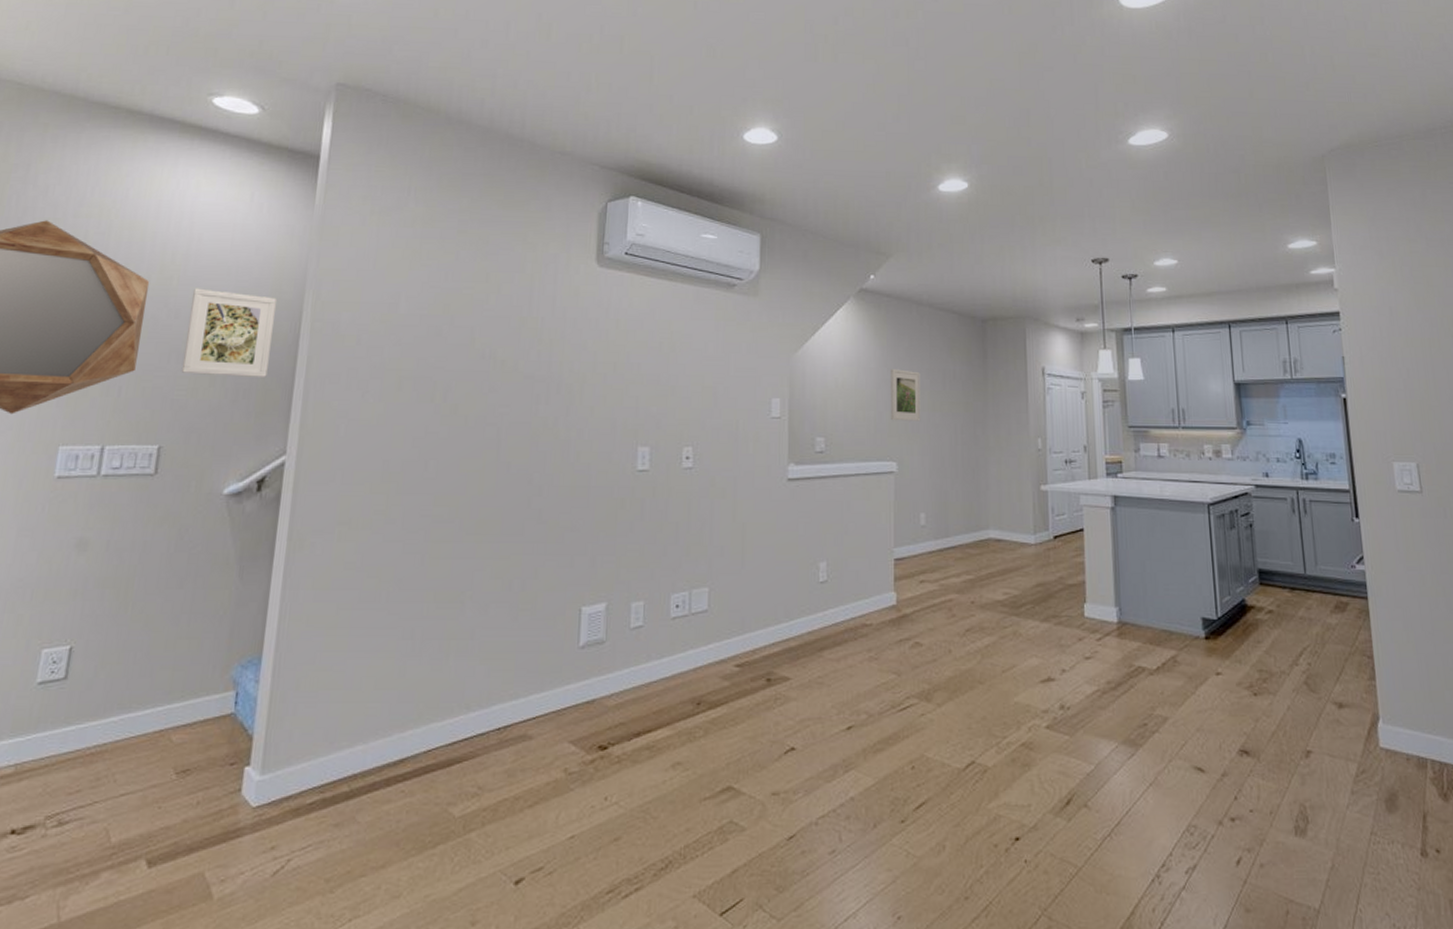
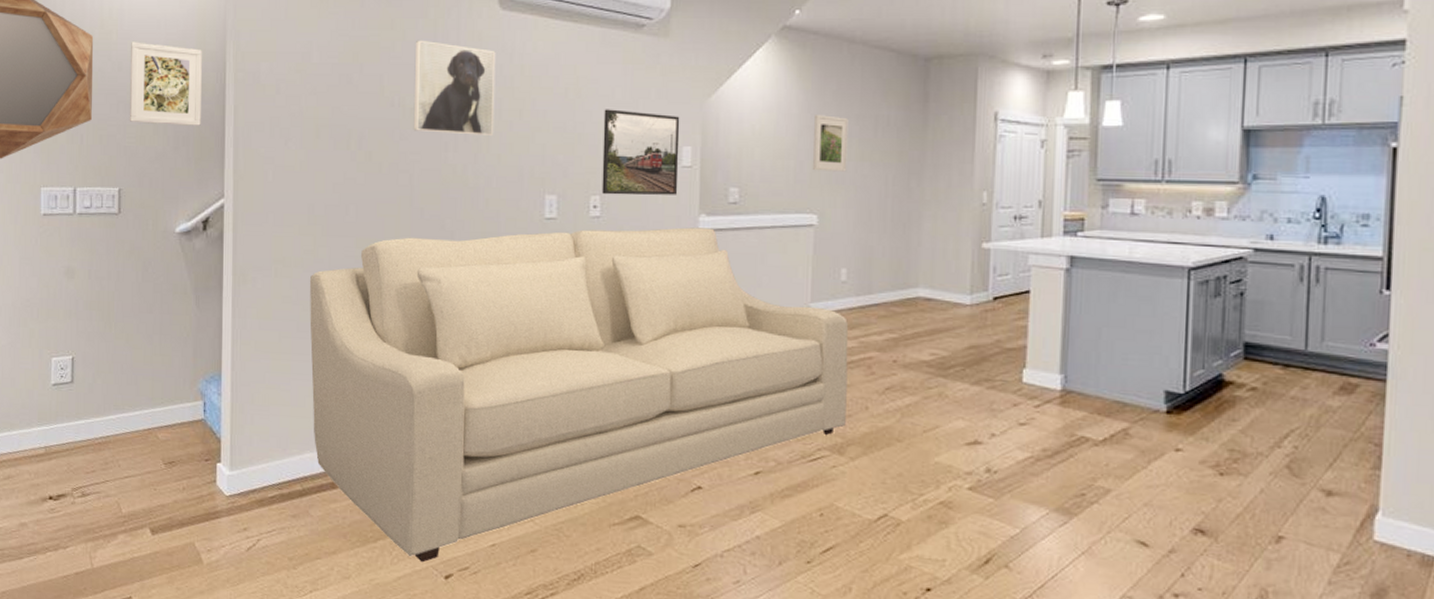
sofa: none [369,477,931,867] -> present [309,227,849,563]
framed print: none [503,293,592,388] -> present [413,40,496,135]
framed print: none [694,362,769,446] -> present [602,109,680,196]

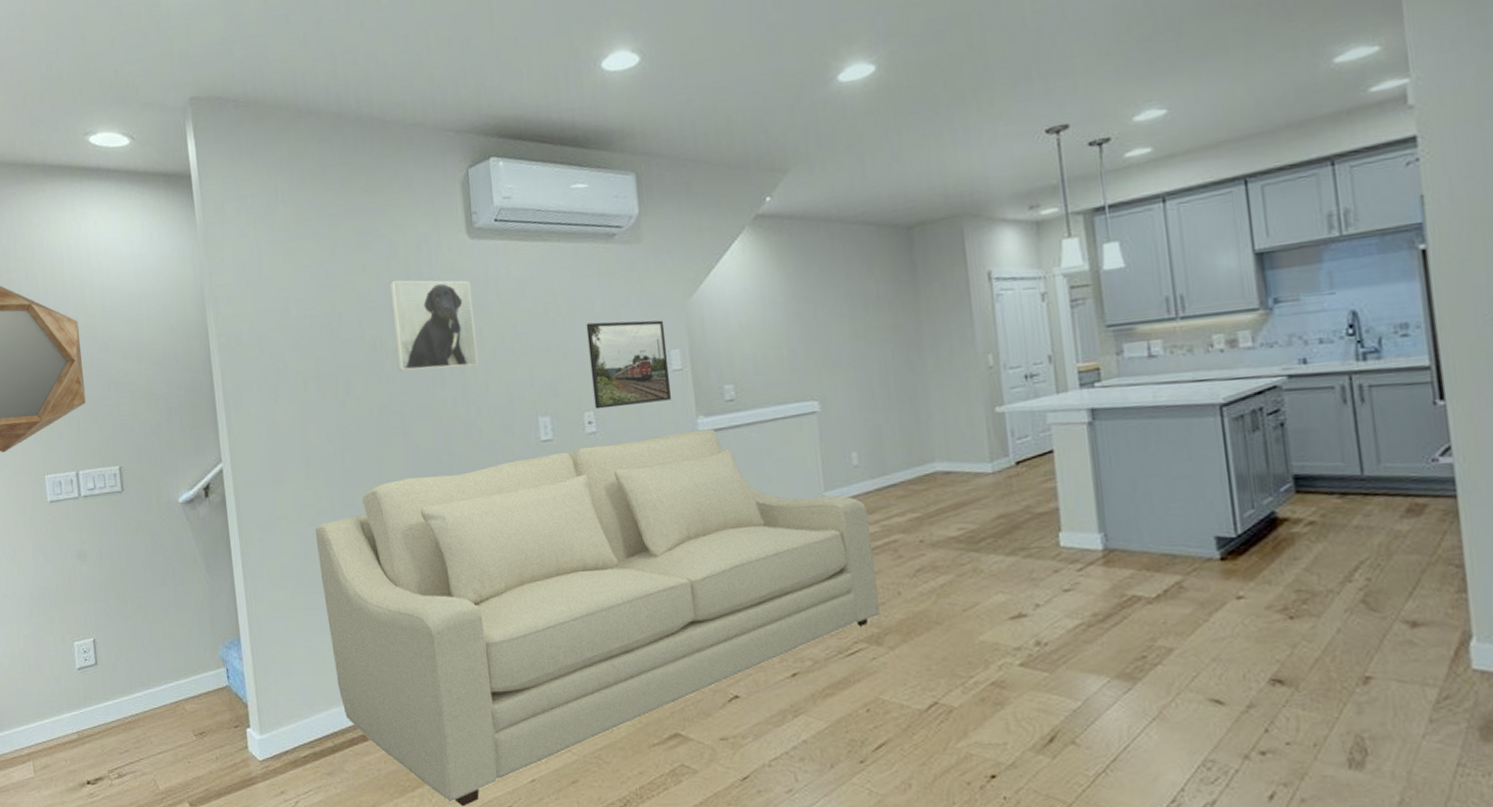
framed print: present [129,42,202,126] -> none [115,319,191,400]
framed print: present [812,115,849,172] -> none [800,298,843,357]

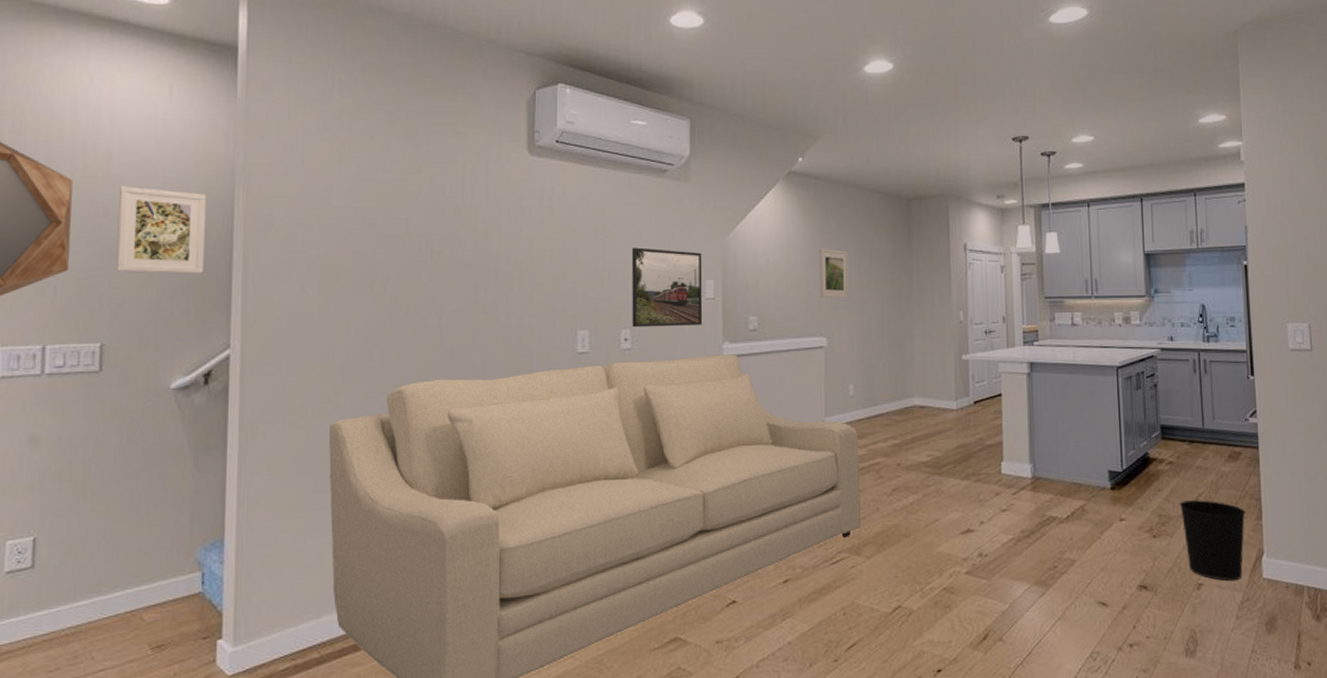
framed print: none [115,319,191,400] -> present [115,186,206,274]
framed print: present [389,280,479,371] -> none [442,184,526,275]
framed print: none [800,298,843,357] -> present [818,249,849,299]
wastebasket: none [1328,569,1439,674] -> present [1179,500,1246,582]

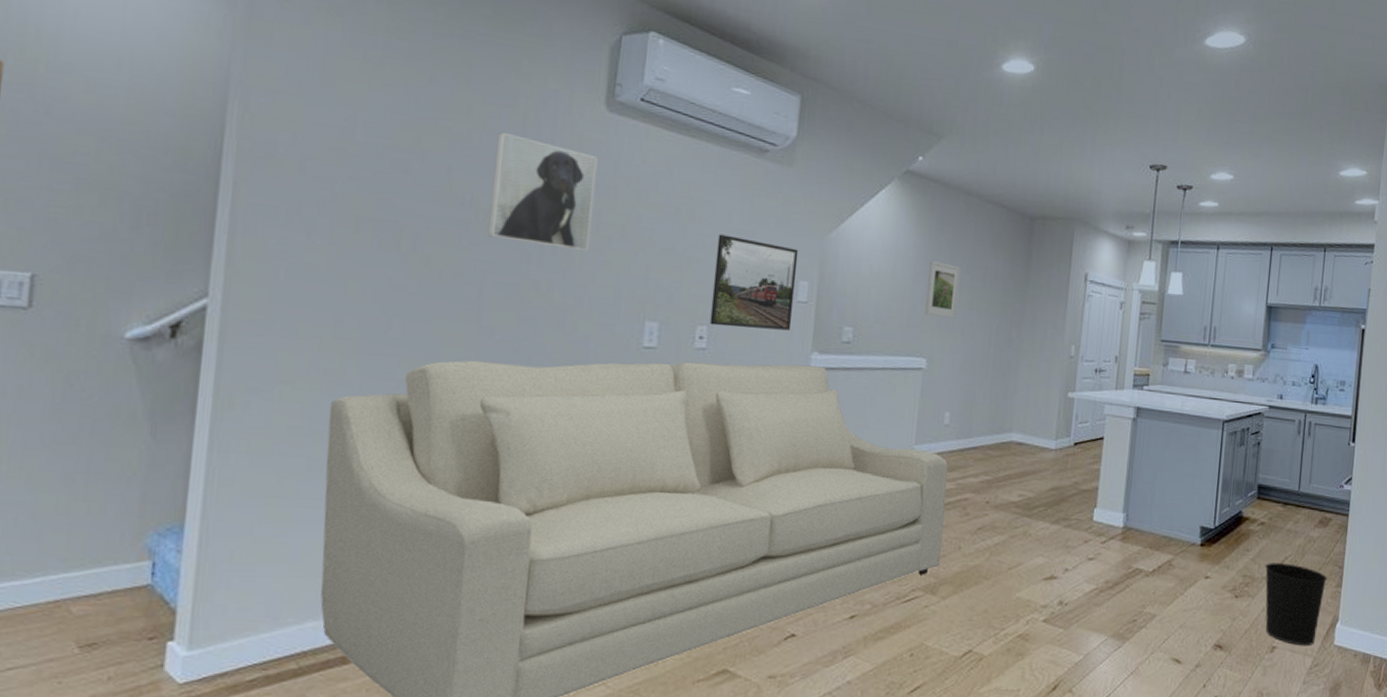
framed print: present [115,186,206,274] -> none [57,78,188,202]
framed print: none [442,184,526,275] -> present [487,131,598,251]

